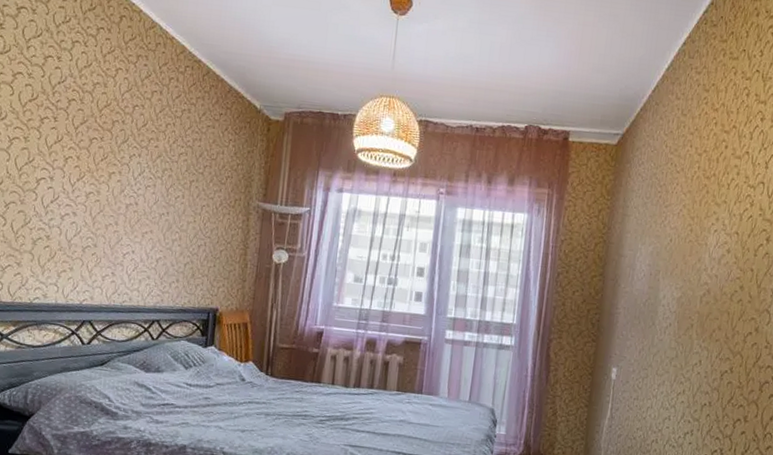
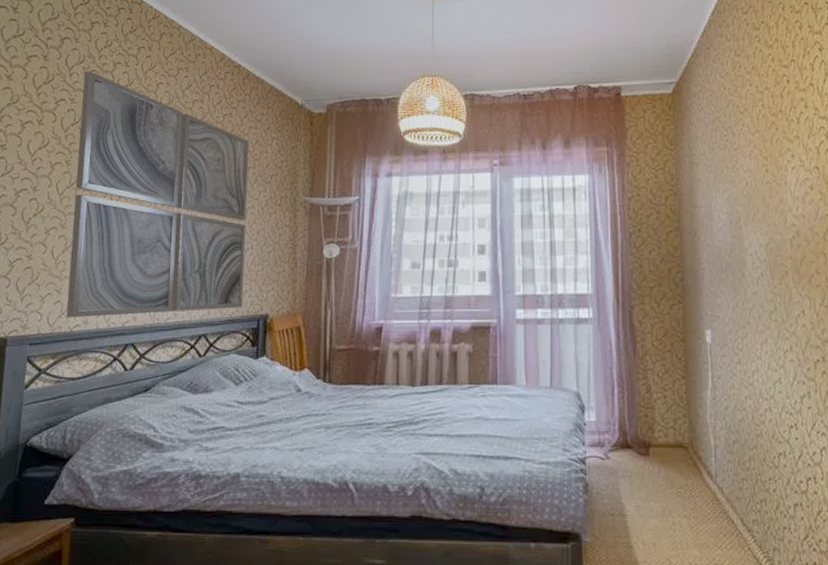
wall art: none [26,45,207,300] -> present [66,71,249,318]

